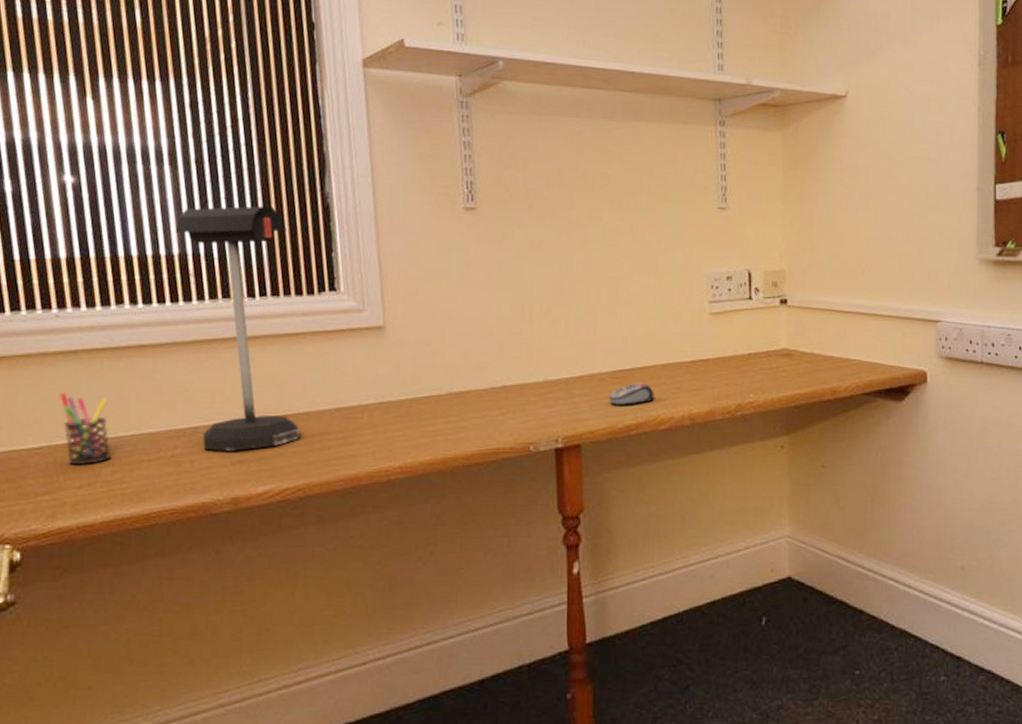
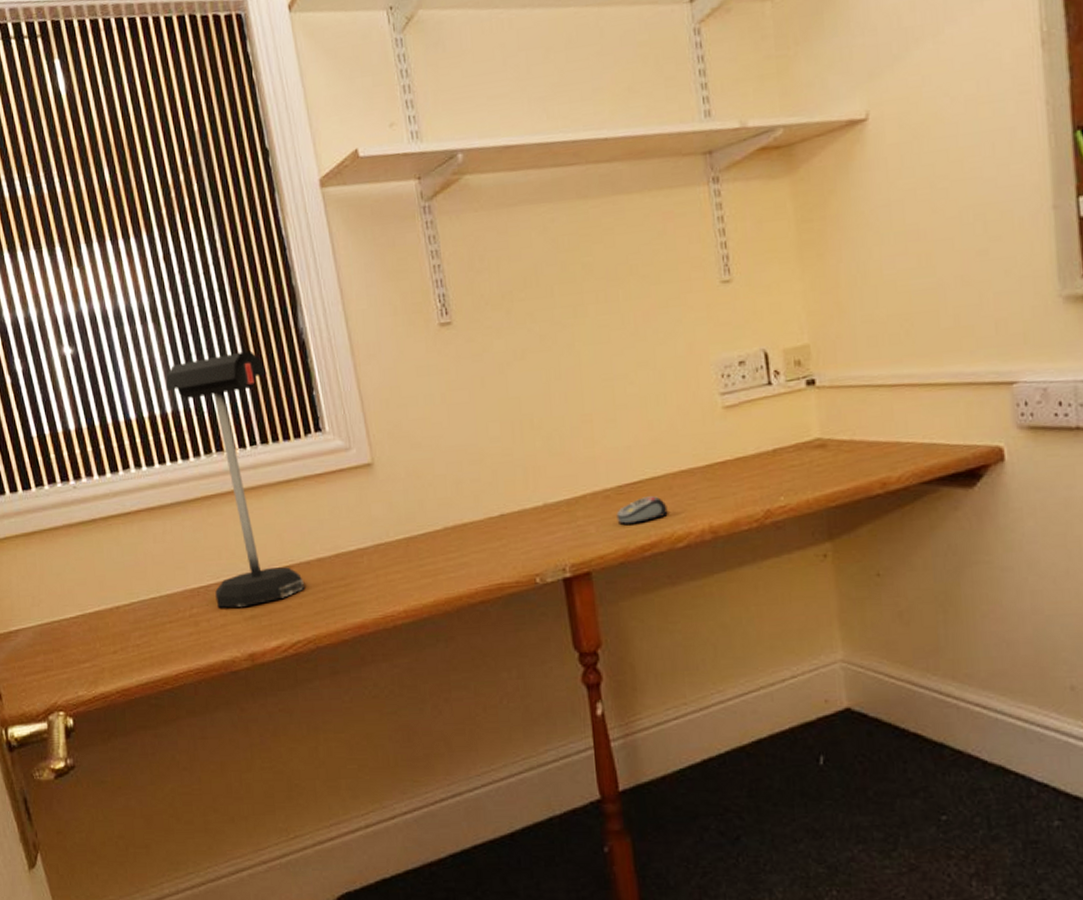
pen holder: present [60,392,111,466] -> none [86,561,138,631]

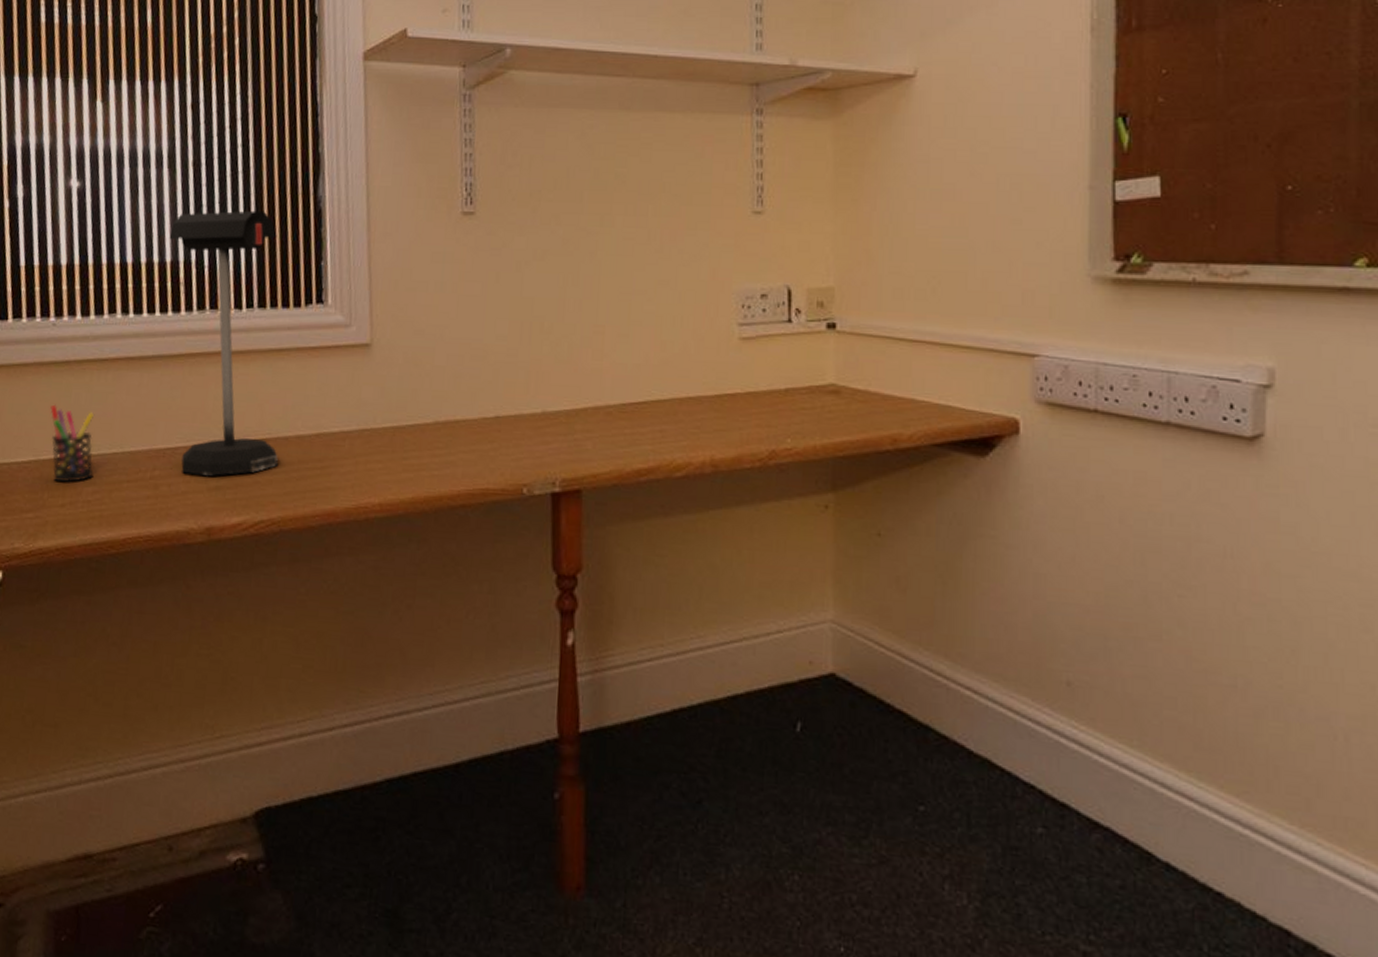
pen holder: none [86,561,138,631] -> present [50,404,95,483]
computer mouse: present [616,496,668,524] -> none [616,419,670,446]

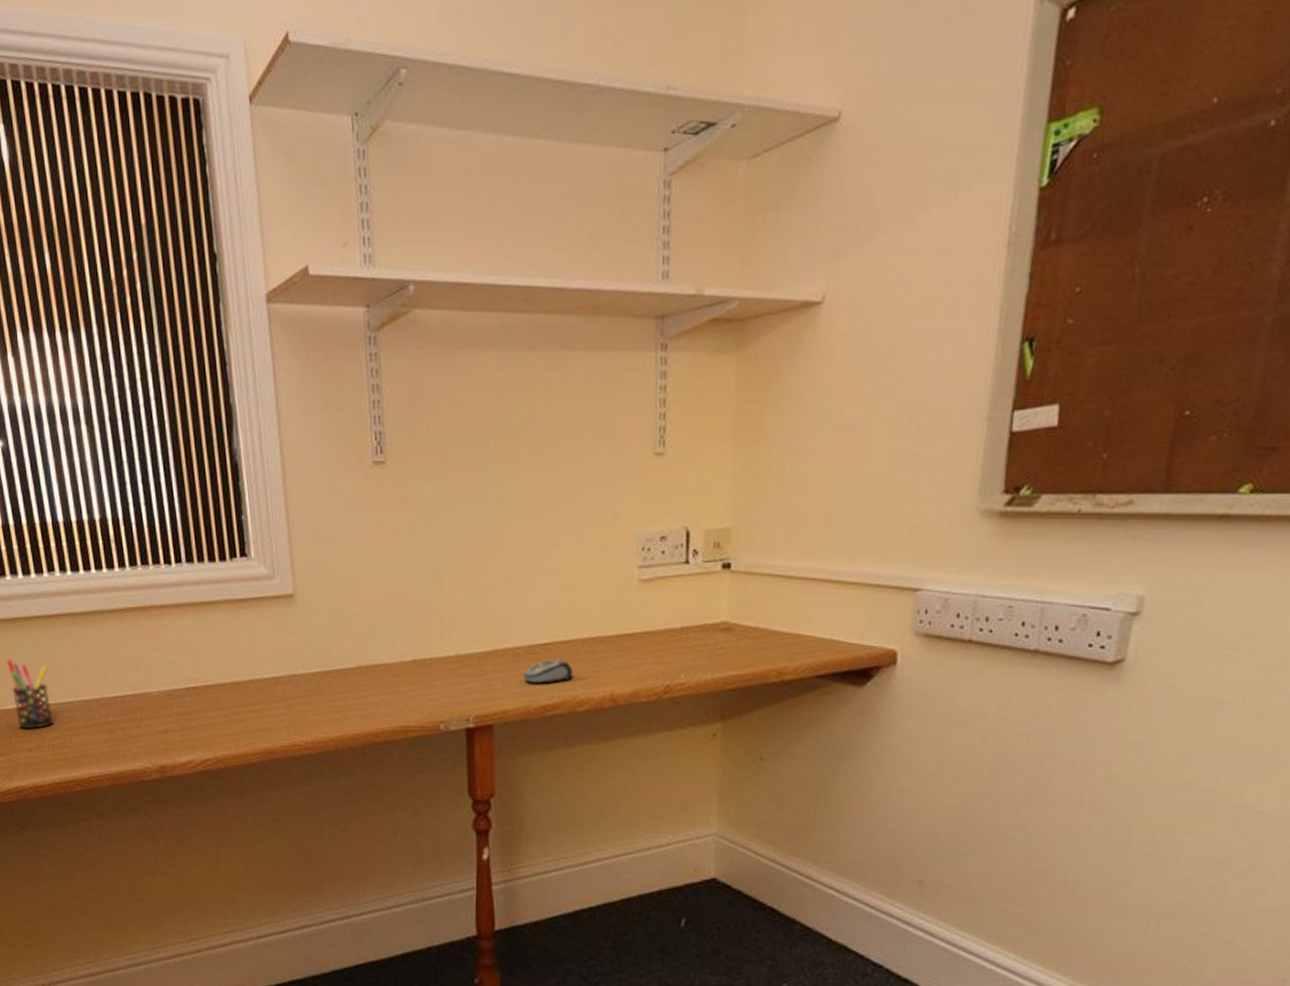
desk lamp: present [169,210,278,476] -> none [95,466,217,720]
computer mouse: none [616,419,670,446] -> present [524,659,573,684]

